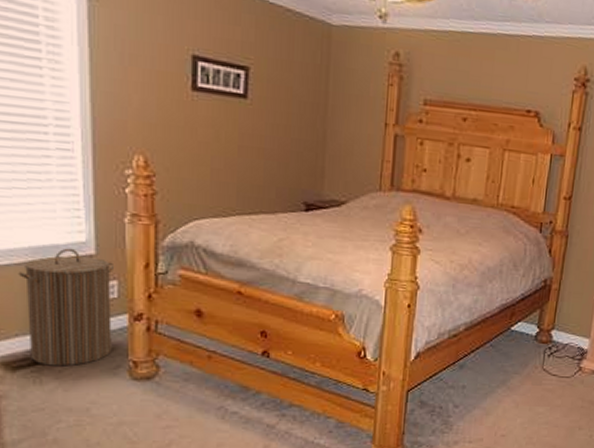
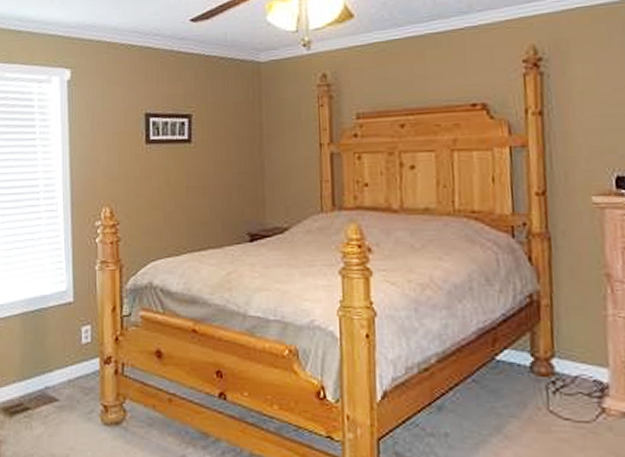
laundry hamper: present [18,248,113,367] -> none [16,297,87,412]

